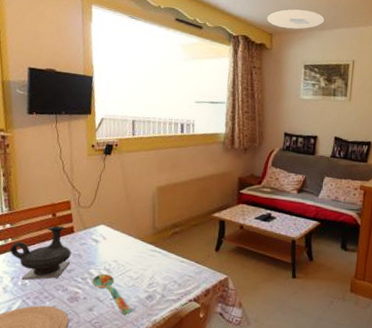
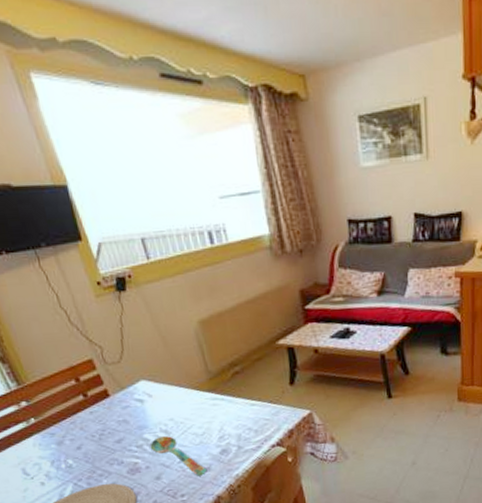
teapot: present [10,225,72,280] -> none [37,391,117,461]
ceiling light: present [266,9,325,29] -> none [292,28,376,62]

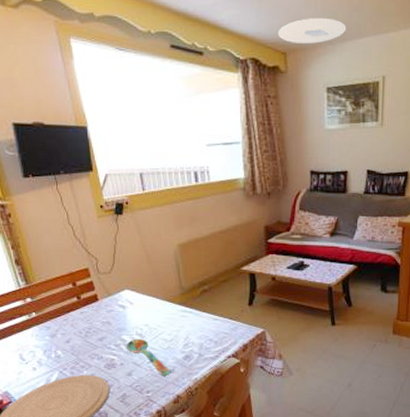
ceiling light: none [292,28,376,62] -> present [277,18,347,44]

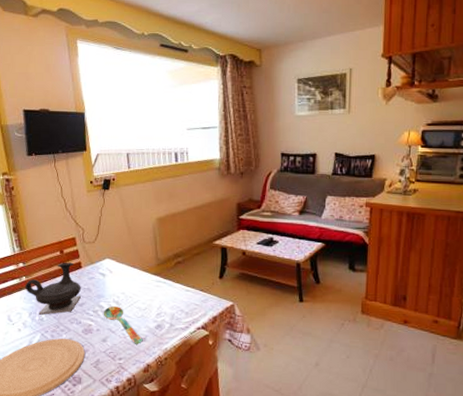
teapot: none [36,295,100,352] -> present [25,262,81,315]
ceiling light: present [277,18,347,44] -> none [254,20,316,41]

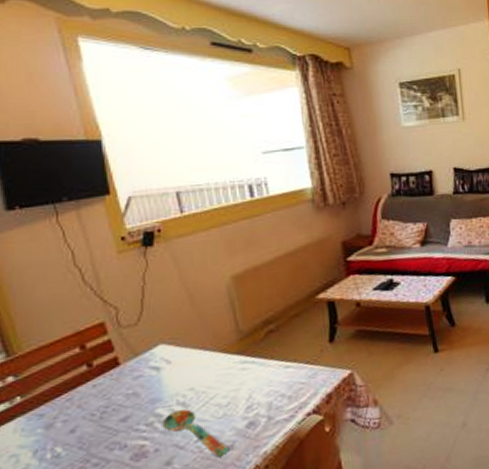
teapot: present [25,262,81,315] -> none [22,359,123,450]

